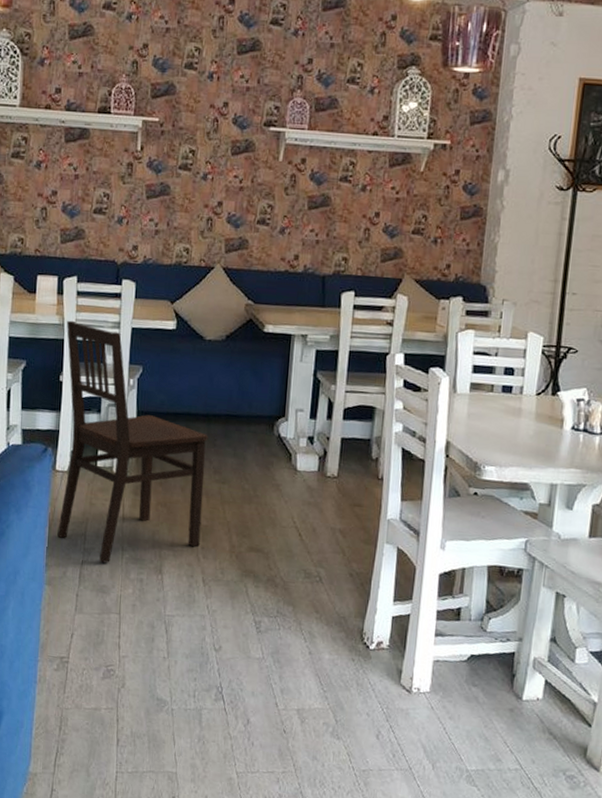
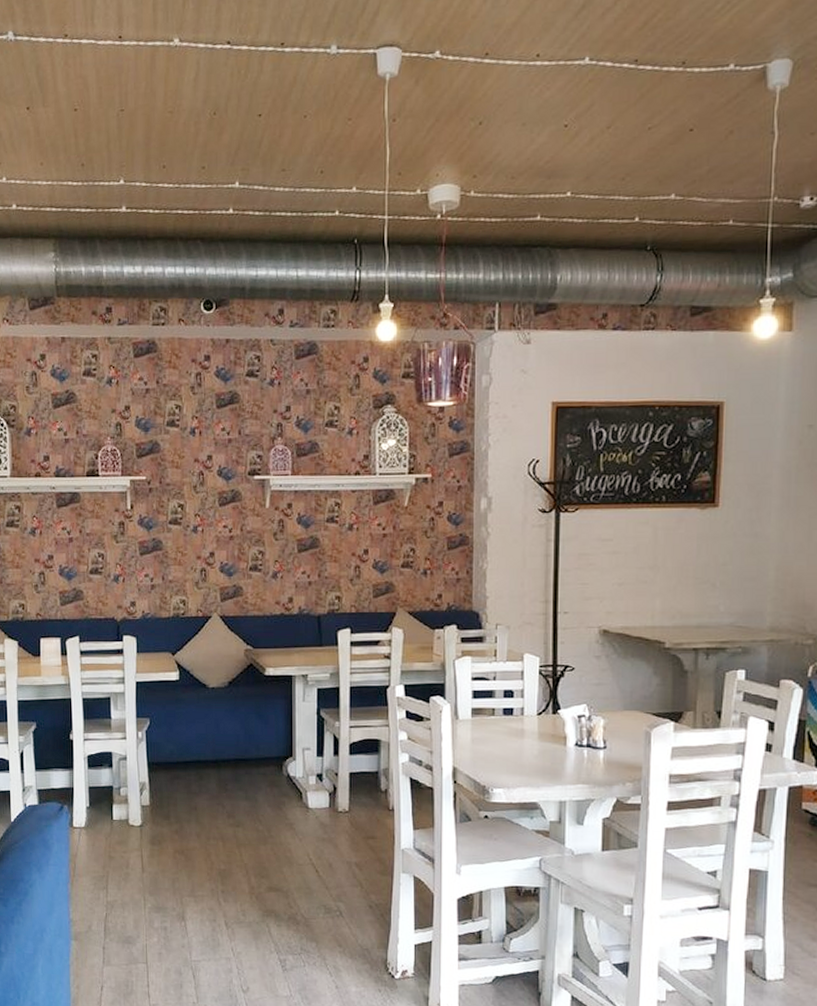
dining chair: present [57,320,209,563] -> none [72,679,220,914]

